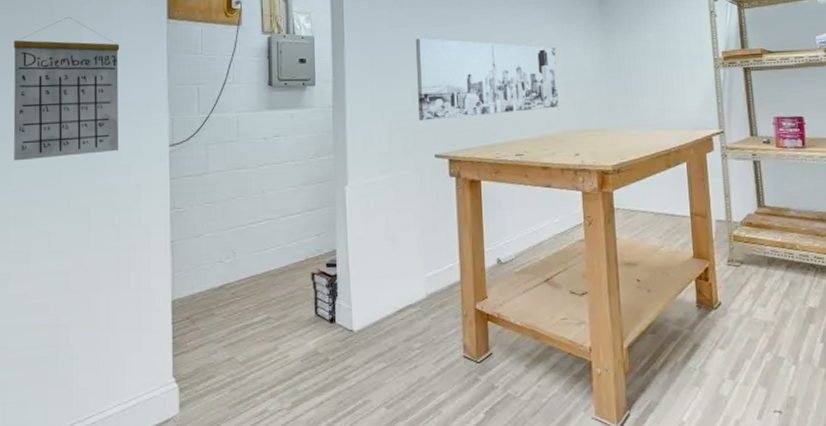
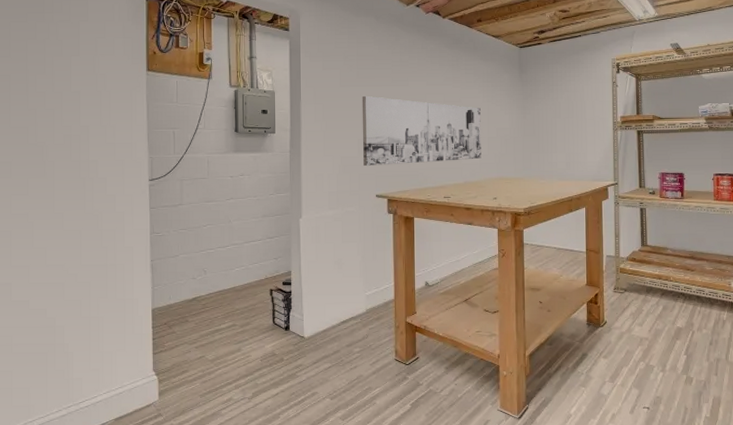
calendar: present [13,17,120,161] -> none [11,66,105,189]

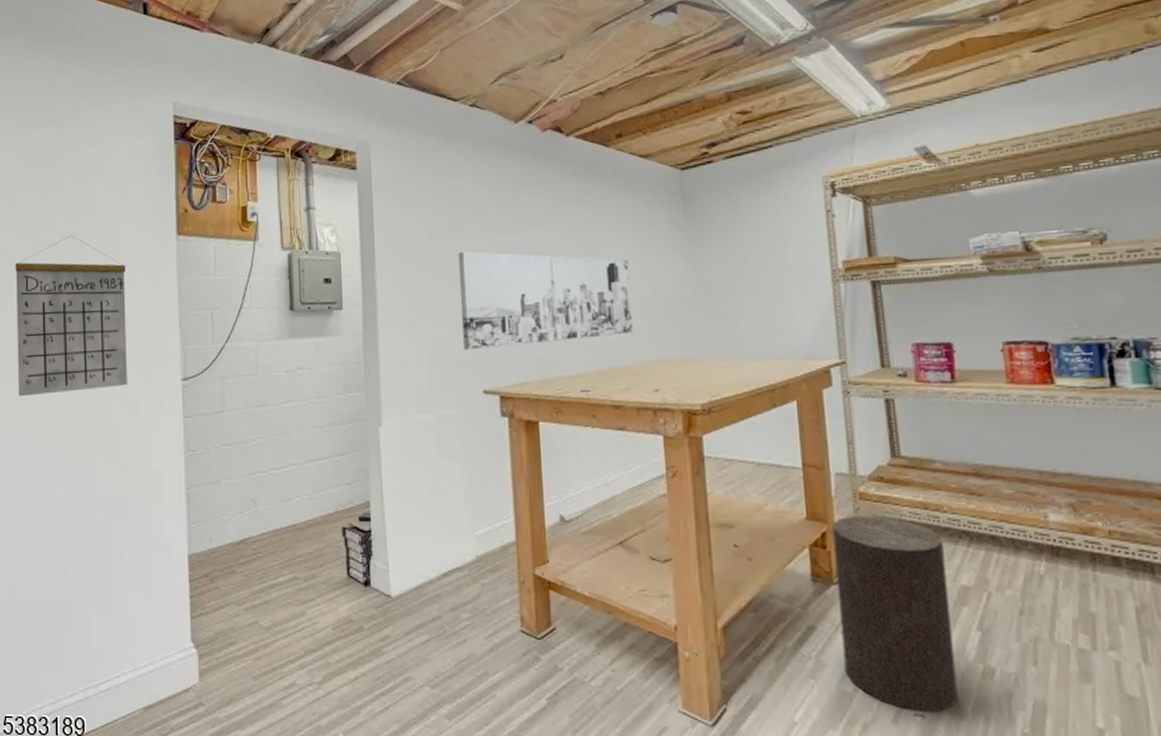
calendar: none [11,66,105,189] -> present [15,235,127,397]
stool: none [602,282,670,406] -> present [831,515,958,713]

